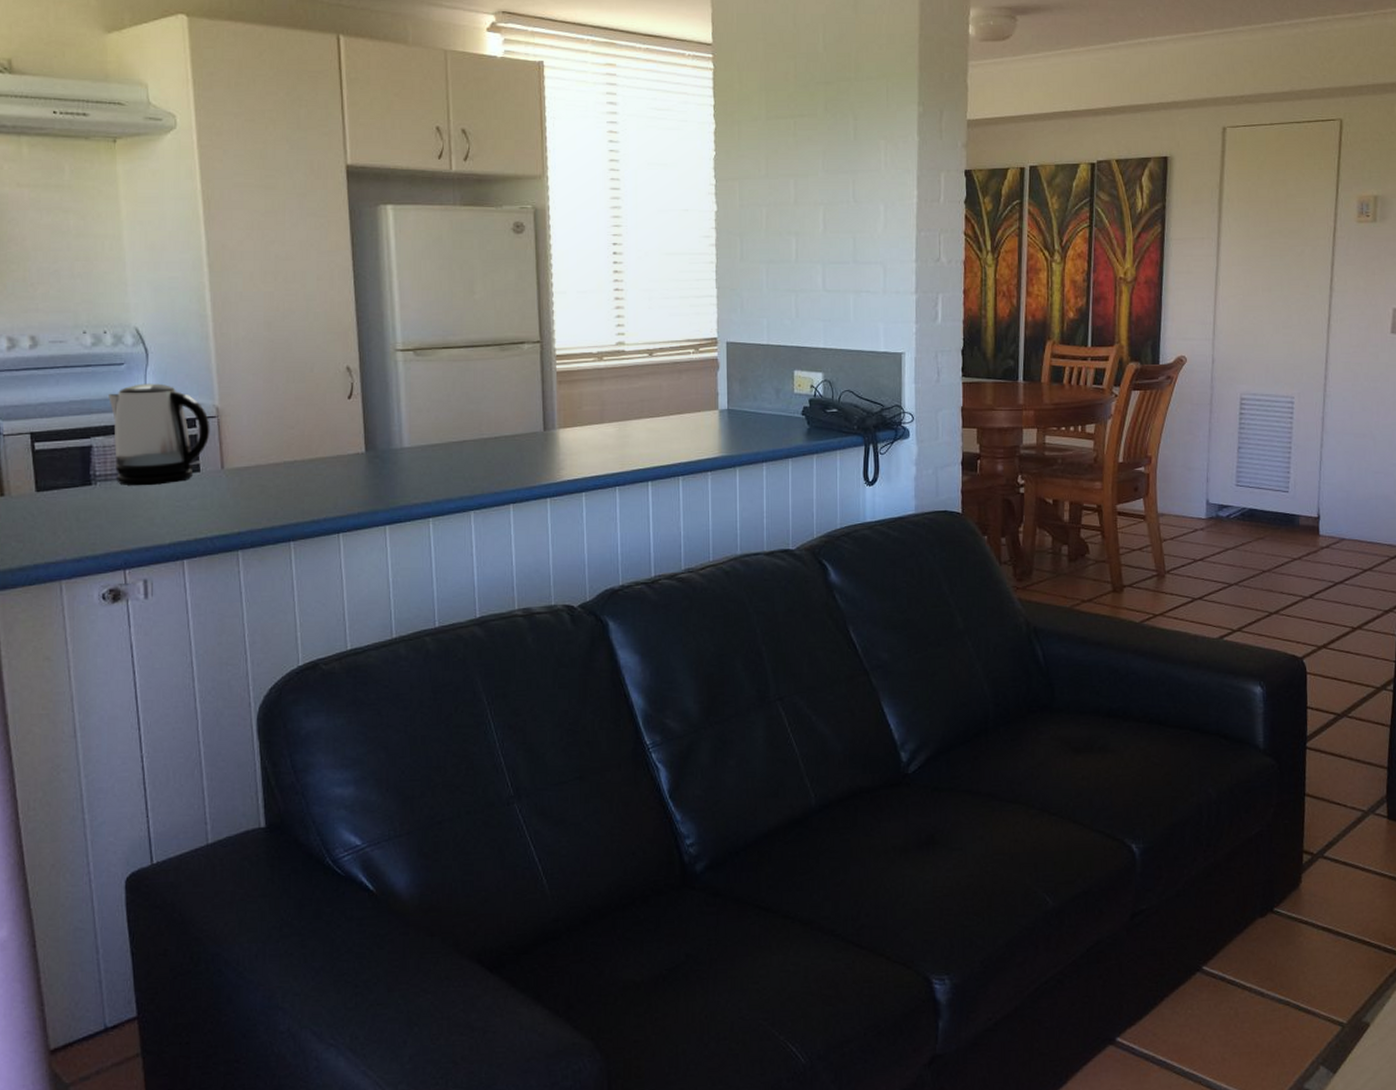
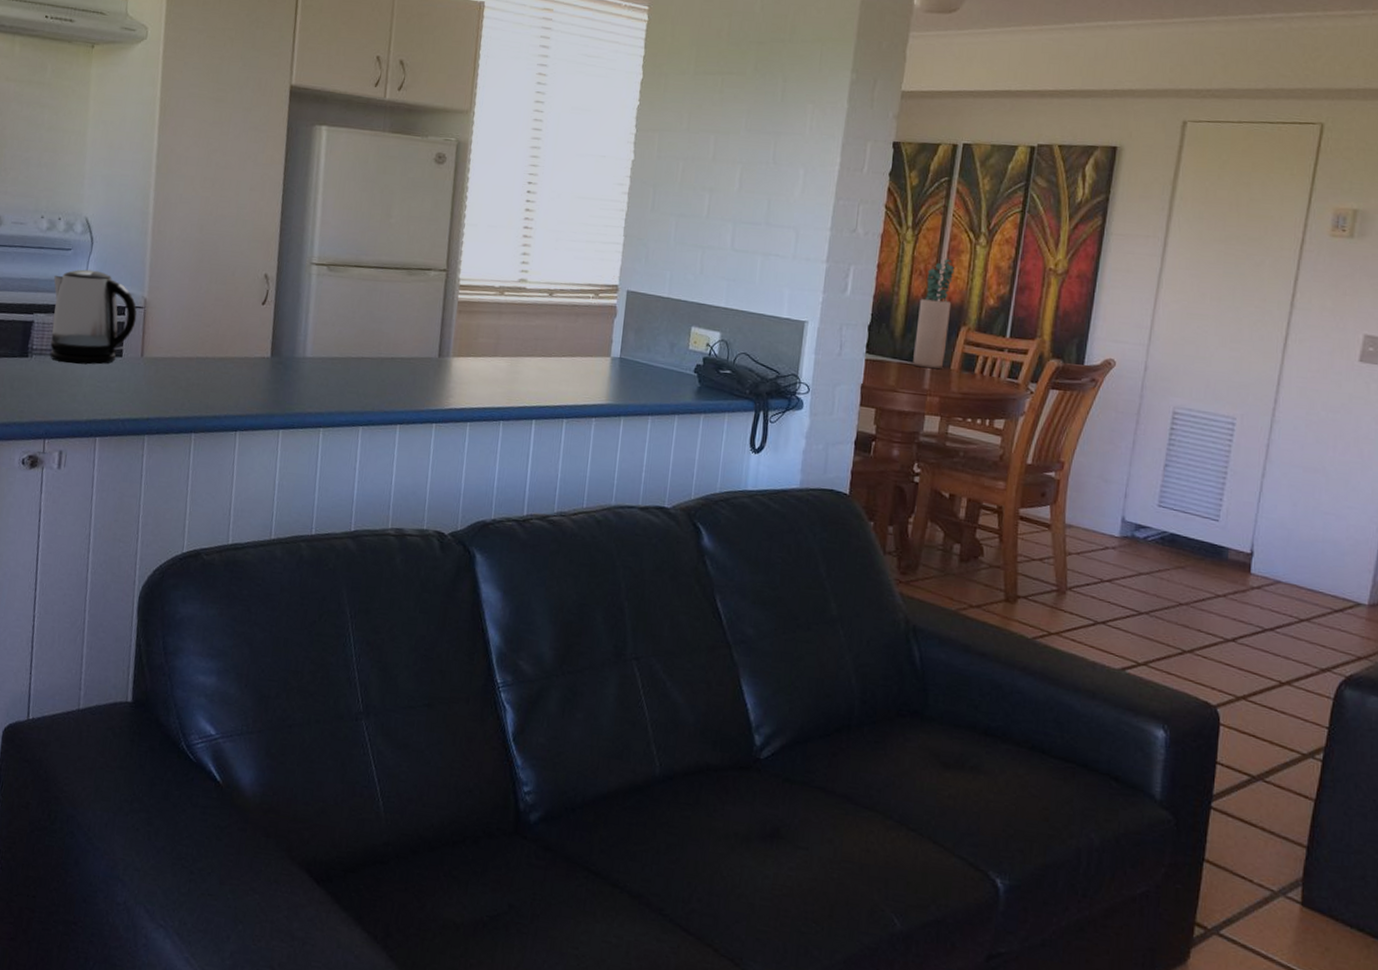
vase: none [1006,273,1036,385] -> present [913,254,955,370]

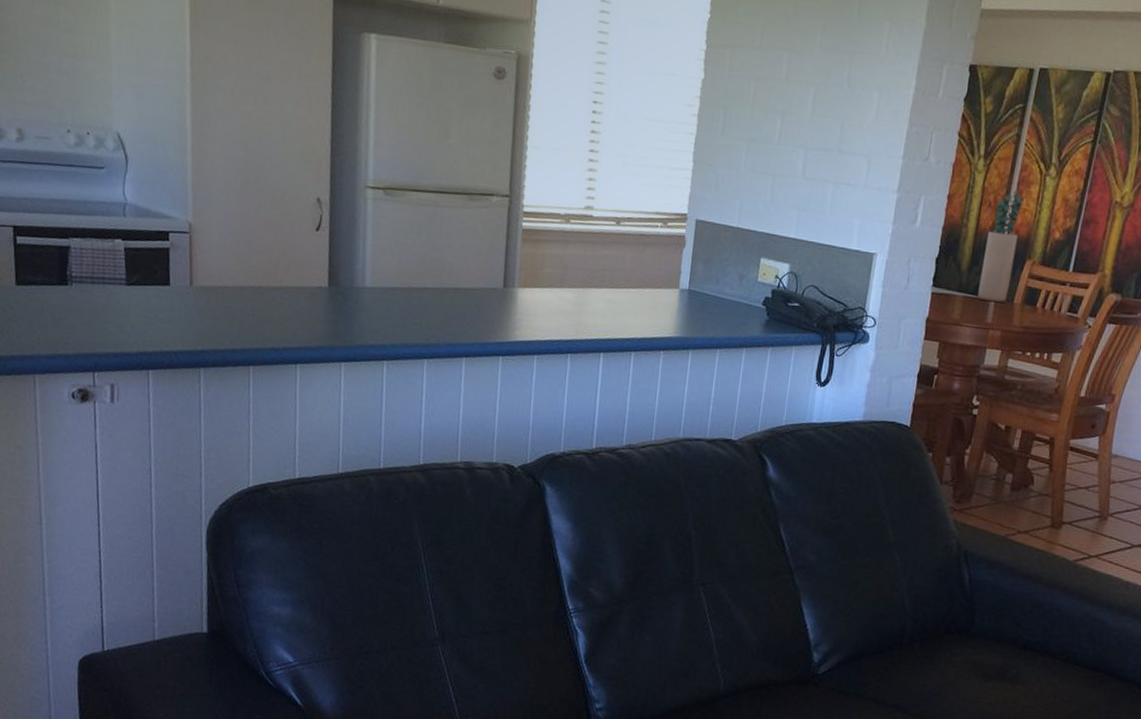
kettle: present [49,269,137,365] -> none [88,190,183,294]

